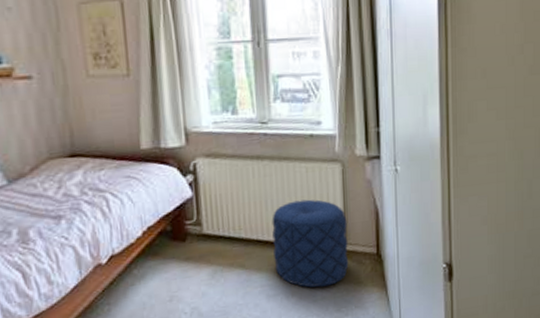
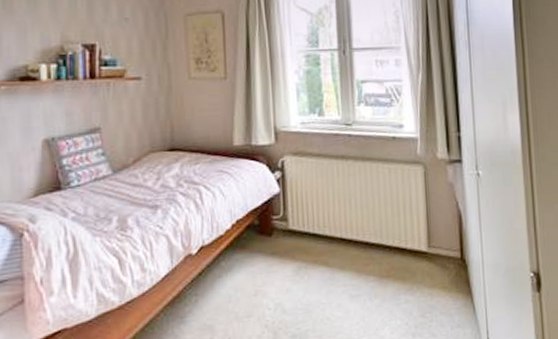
pouf: present [272,199,349,288] -> none [355,200,433,290]

